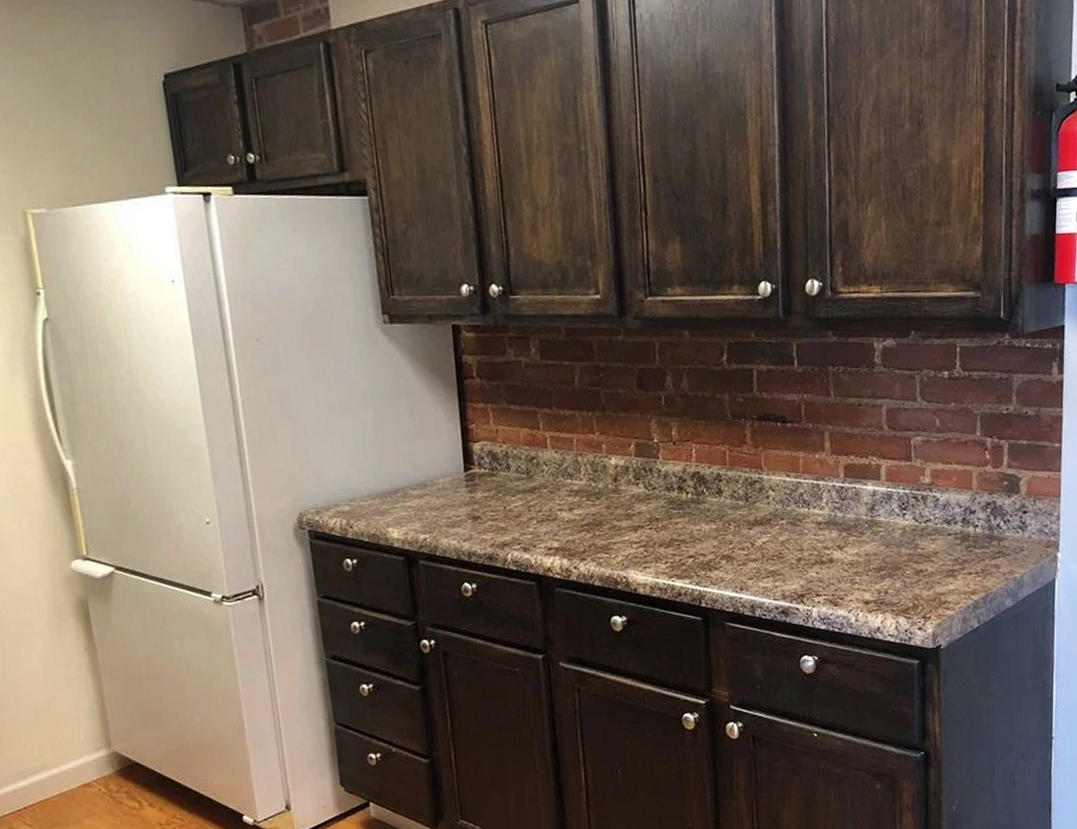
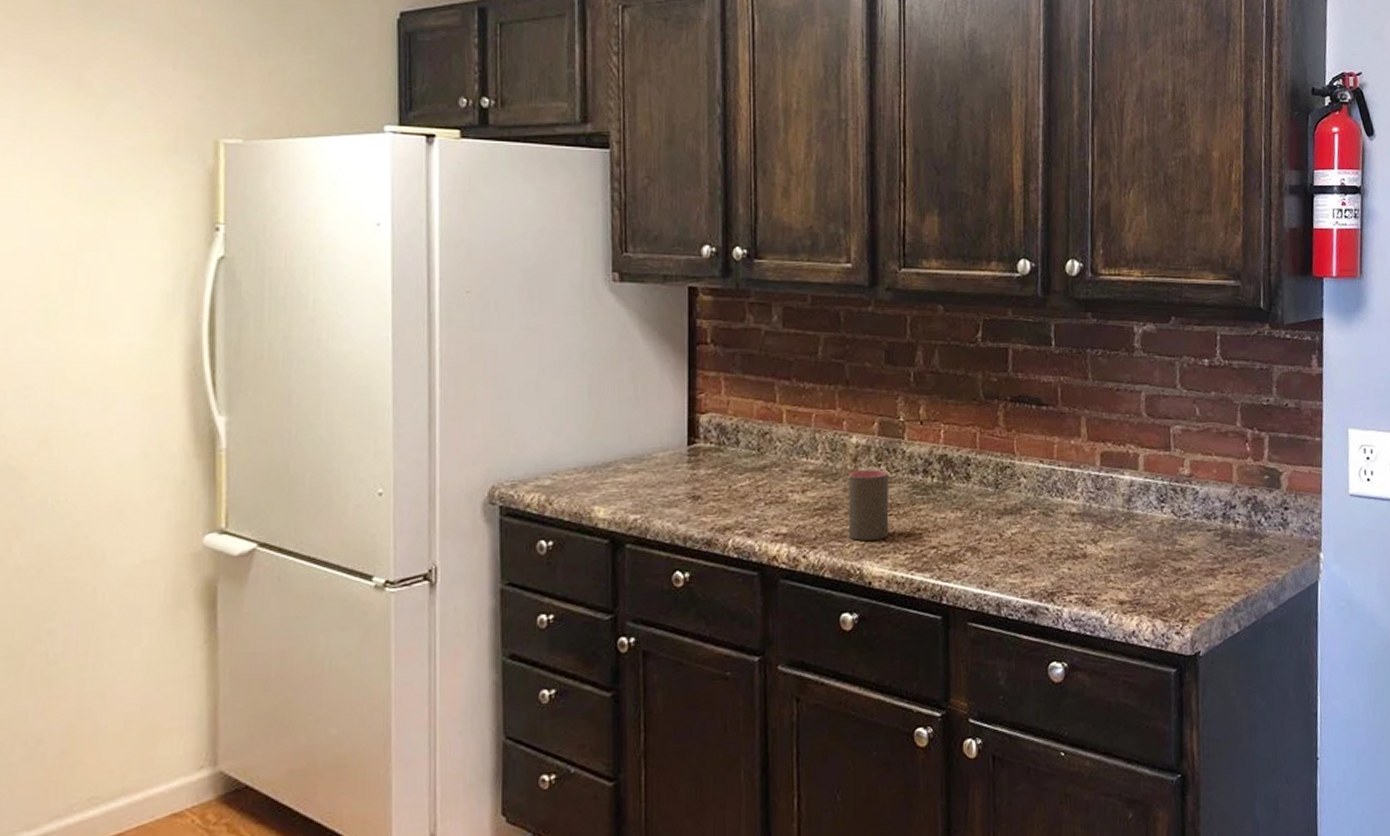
cup: none [610,487,650,552] -> present [848,469,889,541]

